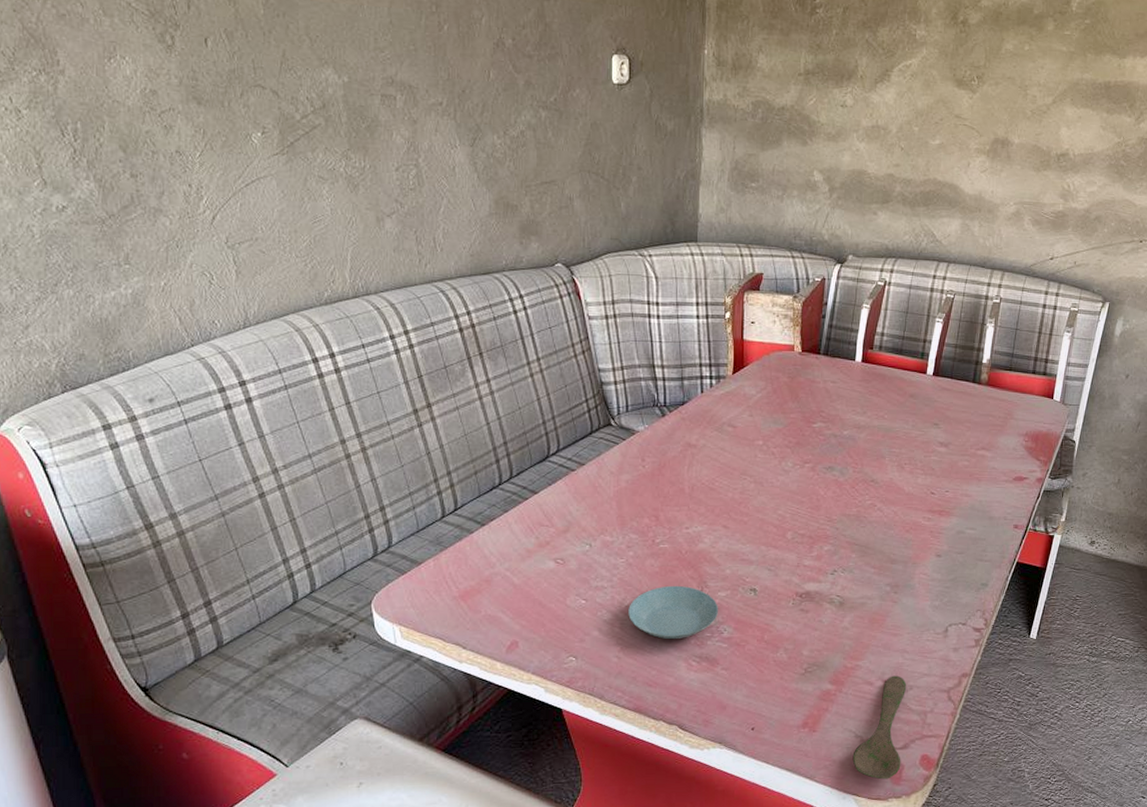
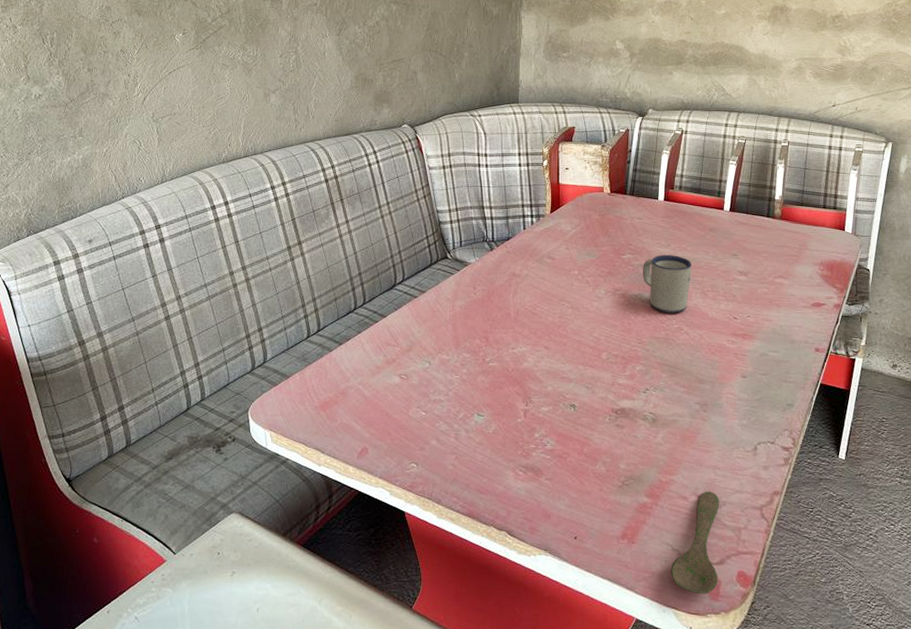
saucer: present [628,585,719,640] -> none [462,400,542,450]
mug: none [835,423,889,488] -> present [643,255,692,313]

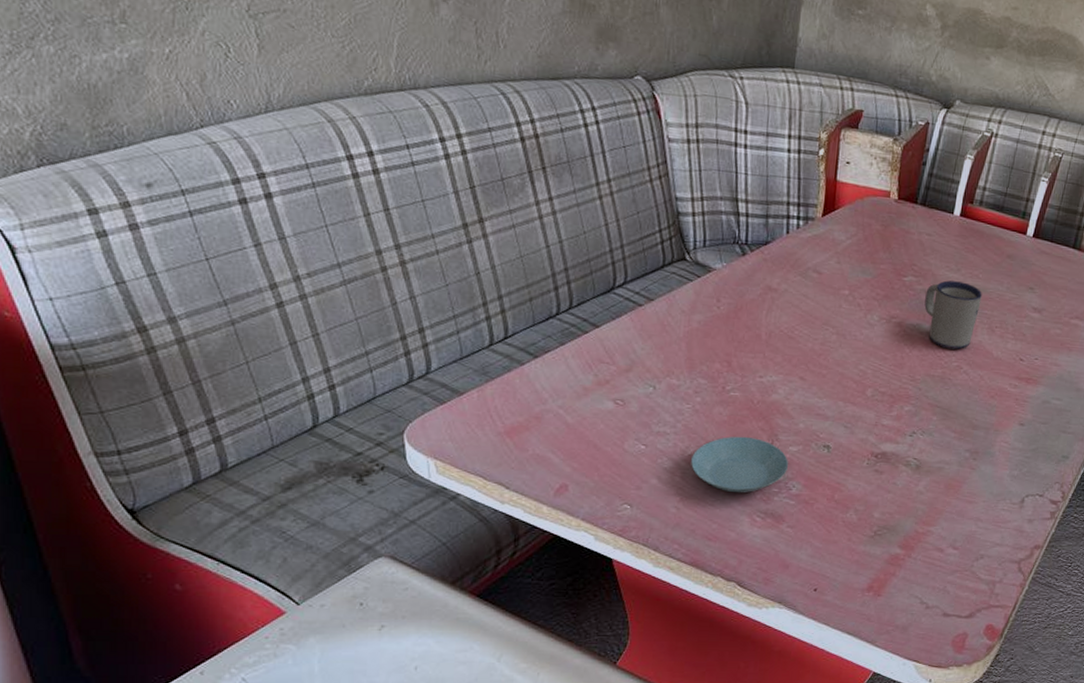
saucer: none [462,400,542,450] -> present [691,436,789,493]
spoon: present [670,491,720,595] -> none [916,543,978,647]

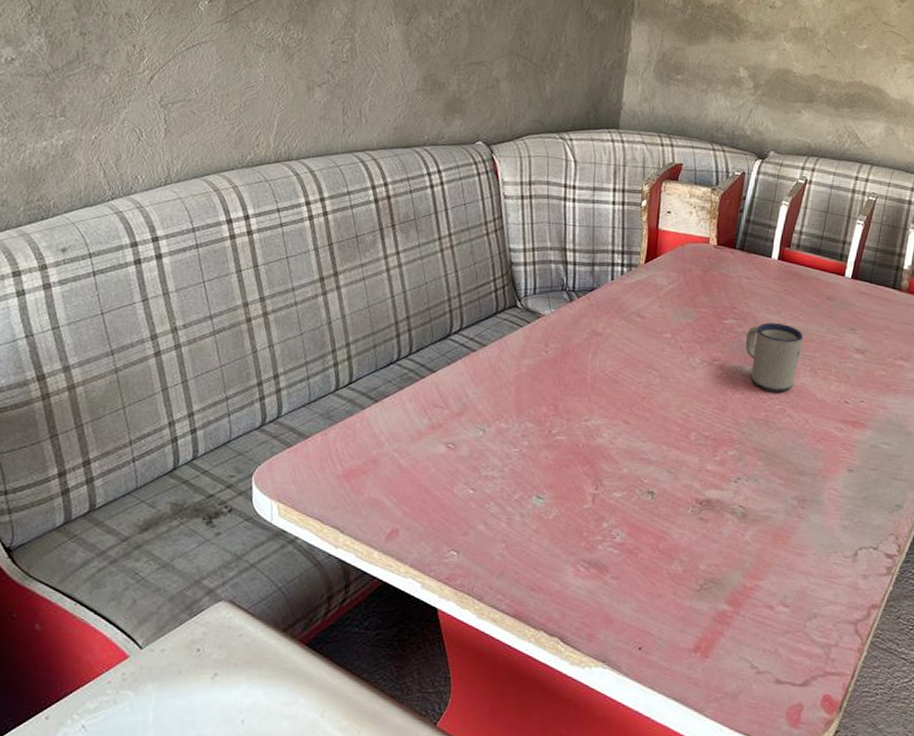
saucer: present [691,436,789,493] -> none [517,481,613,541]

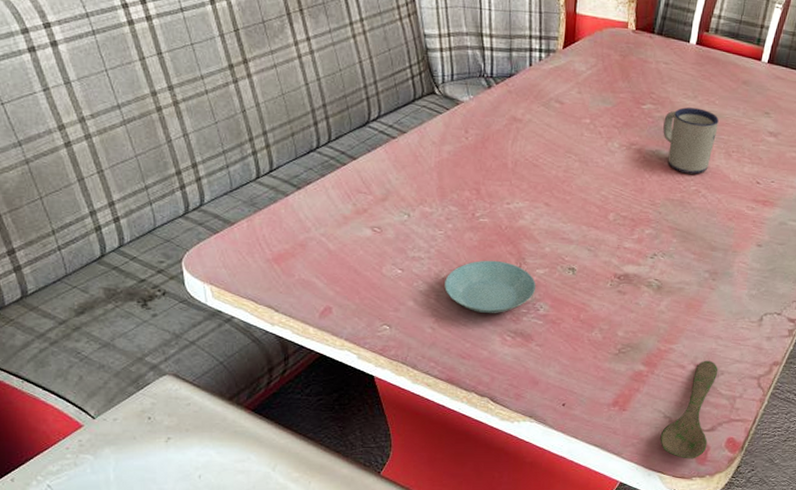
saucer: none [517,481,613,541] -> present [444,260,537,314]
spoon: none [747,600,810,720] -> present [660,360,718,459]

